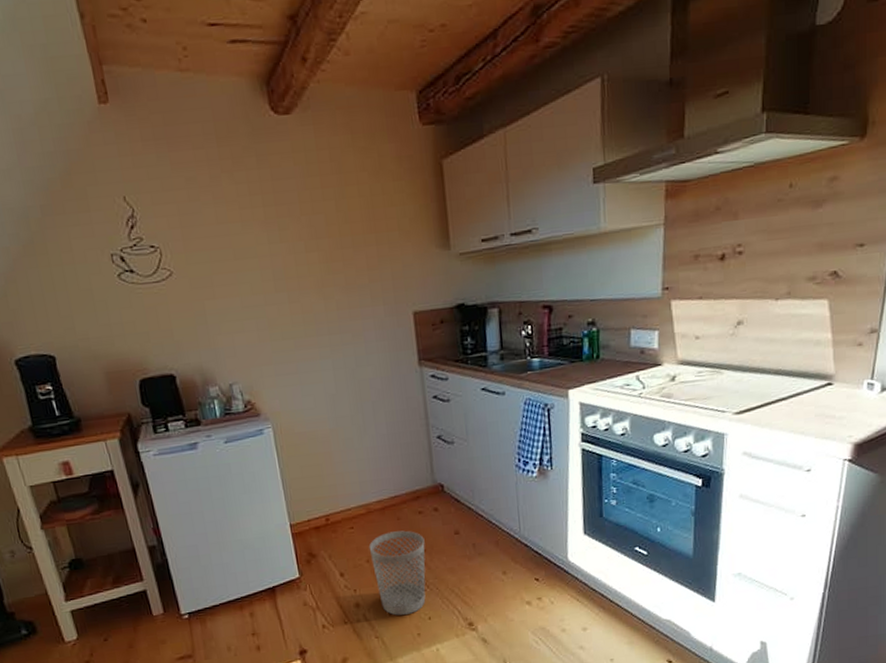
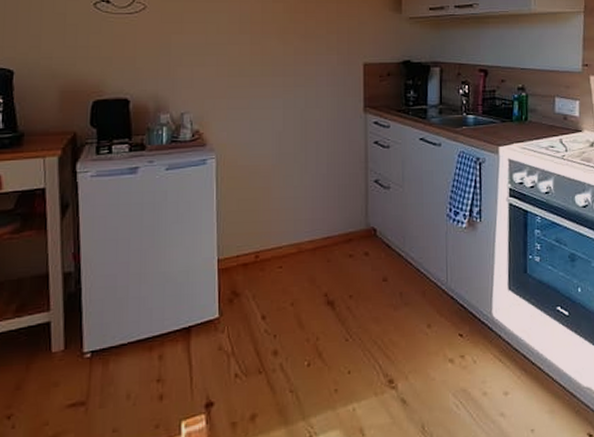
wastebasket: present [369,530,426,616] -> none [295,273,352,367]

